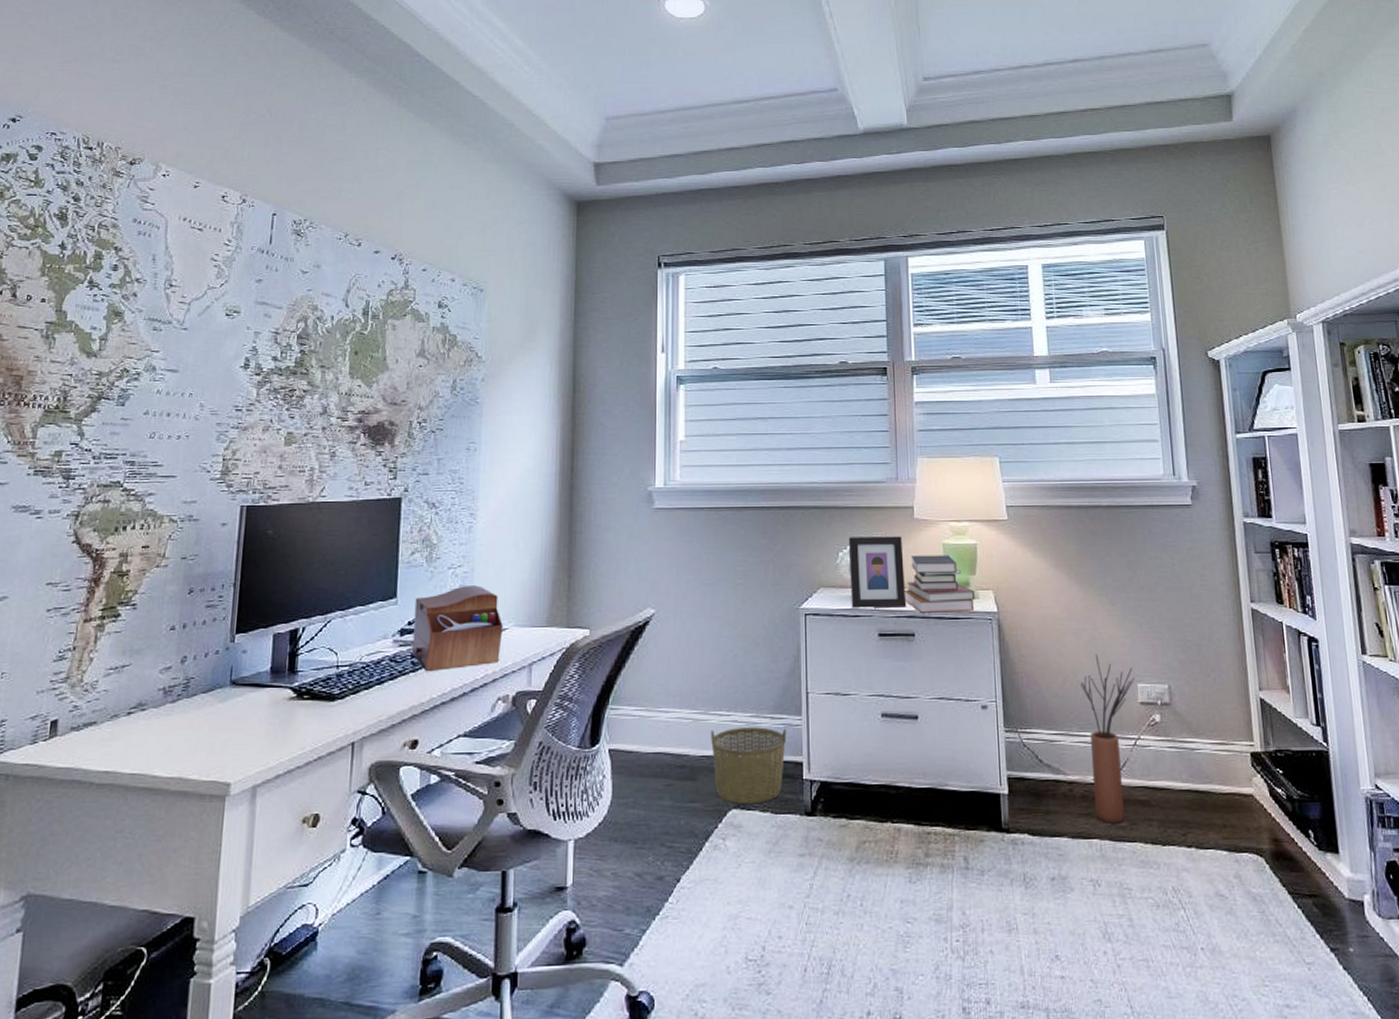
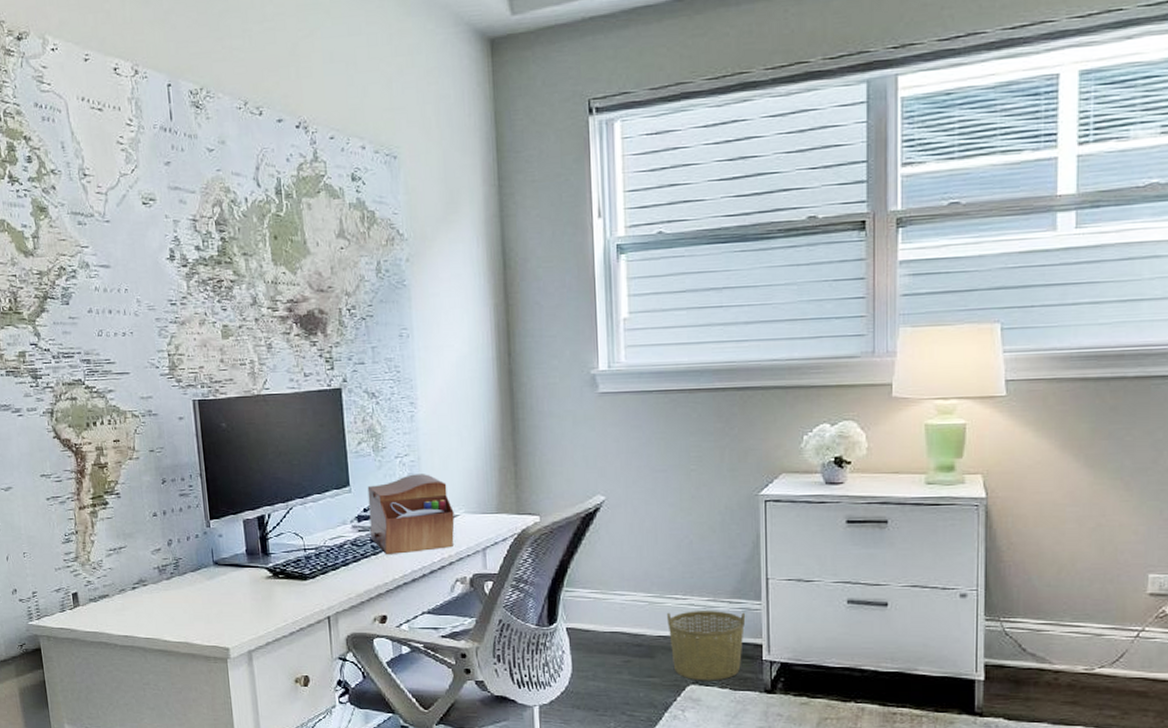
picture frame: present [848,536,907,609] -> none [814,417,880,495]
books: present [904,555,976,613] -> none [877,436,961,499]
vase: present [1081,654,1135,823] -> none [1079,542,1146,712]

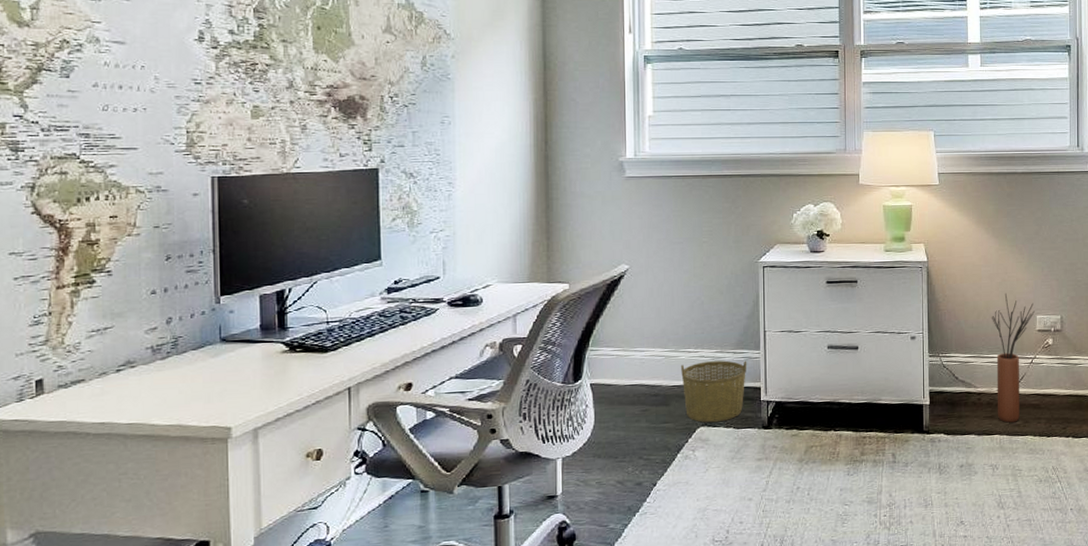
sewing box: present [367,474,455,555] -> none [399,247,487,325]
vase: none [1079,542,1146,712] -> present [992,293,1035,423]

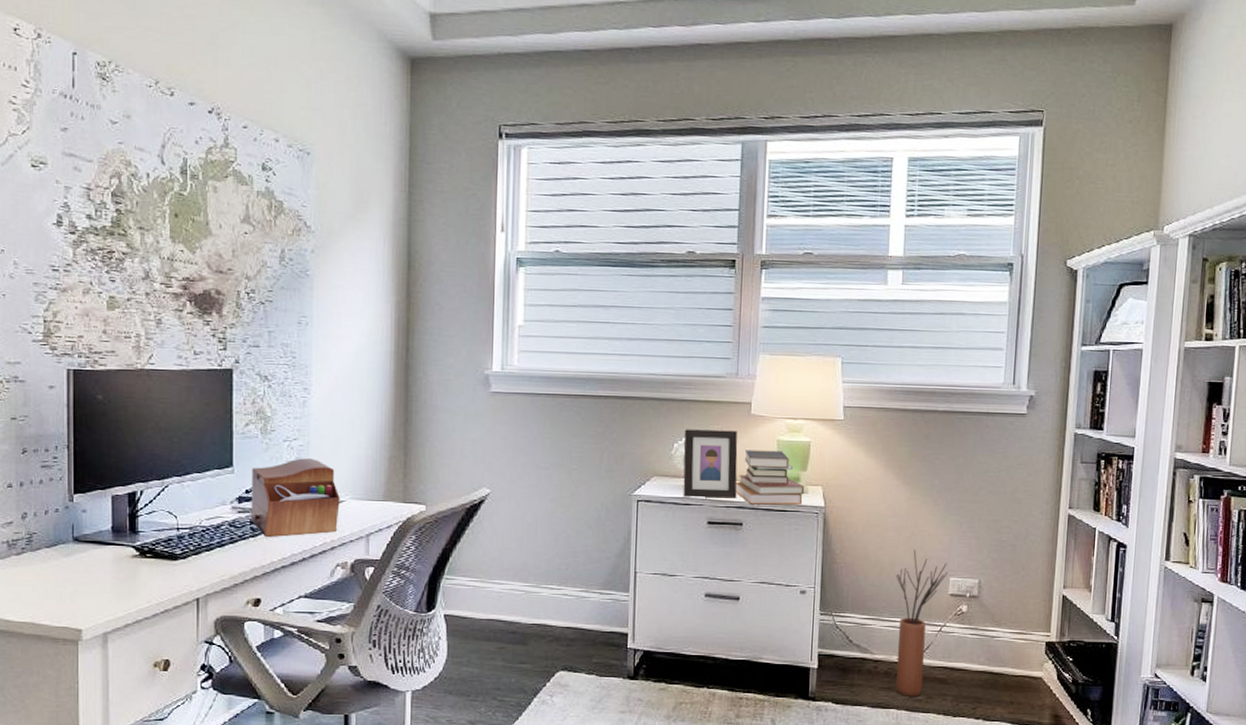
sewing box: none [399,247,487,325] -> present [251,458,340,538]
basket: present [681,360,747,423] -> none [542,600,615,668]
picture frame: none [801,199,851,261] -> present [683,429,738,499]
books: none [849,215,909,263] -> present [735,450,805,505]

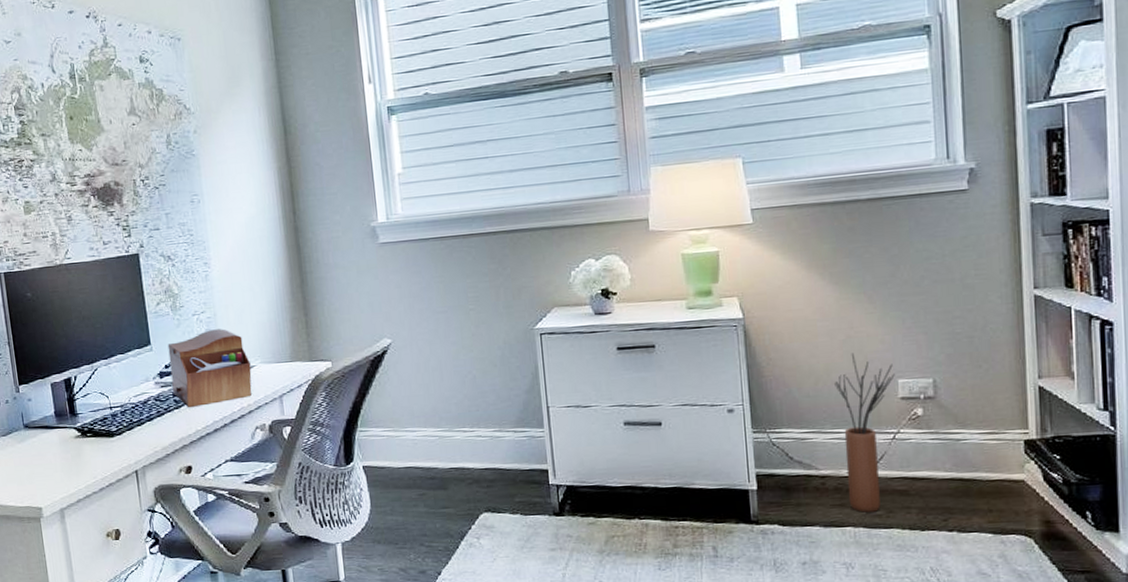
picture frame: present [683,429,738,499] -> none [580,250,645,325]
books: present [735,450,805,505] -> none [641,265,719,325]

